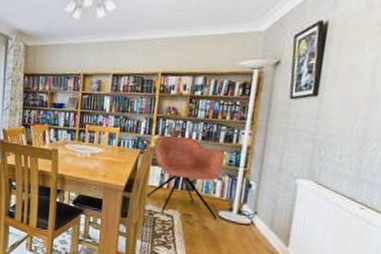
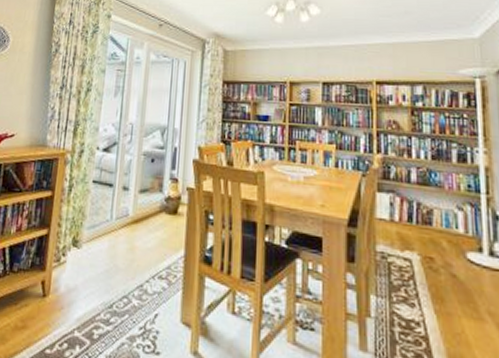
armchair: present [147,135,224,219] -> none [377,153,465,264]

